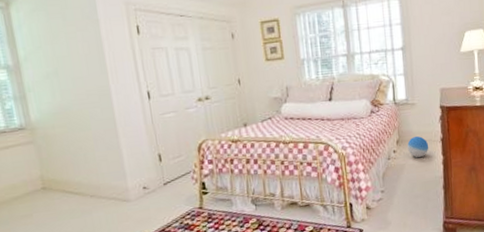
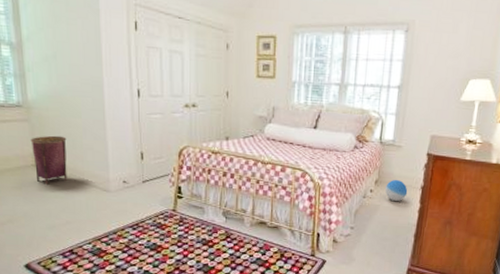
woven basket: none [38,152,83,206] -> present [30,135,68,185]

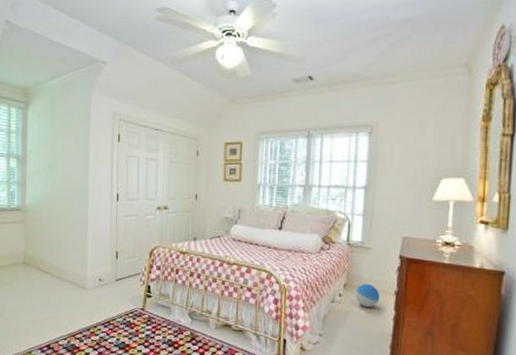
woven basket: present [30,135,68,185] -> none [24,235,54,281]

